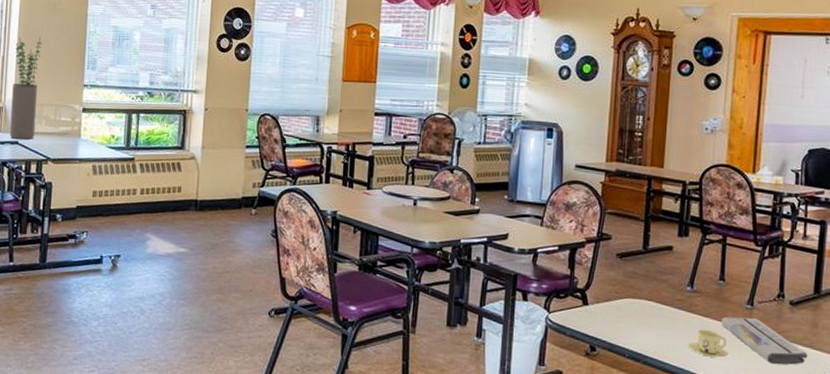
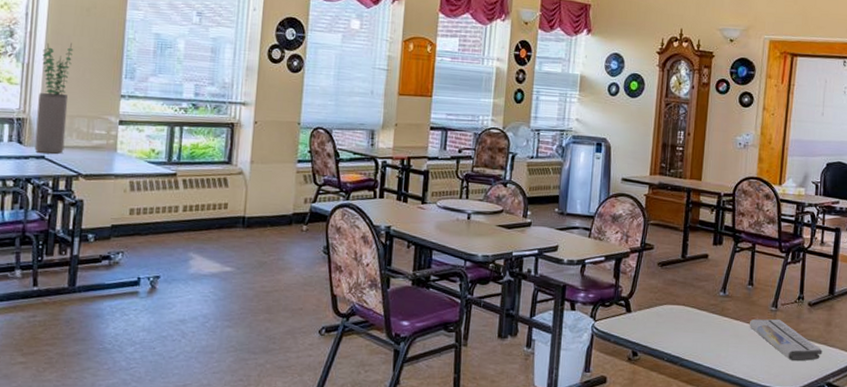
cup and saucer: present [688,329,729,358] -> none [720,331,755,357]

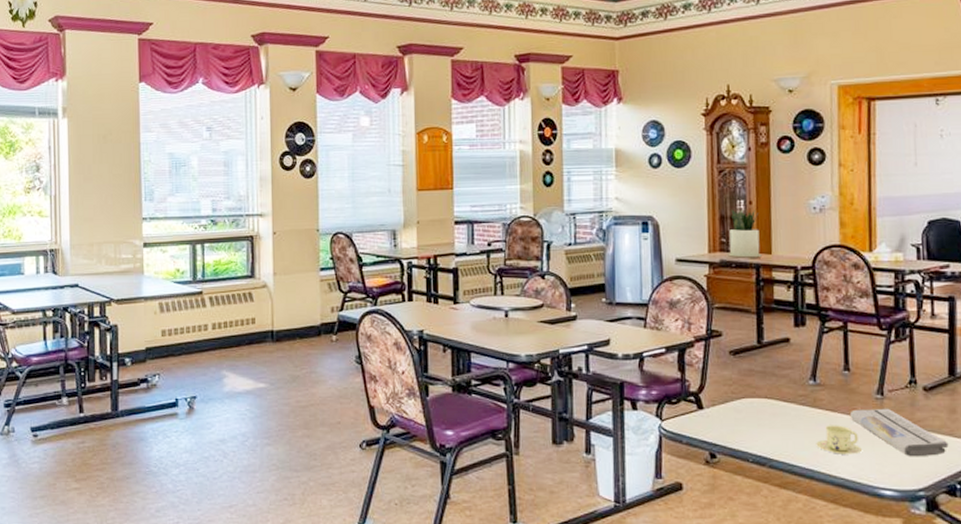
vase: present [34,42,73,154] -> none [67,171,95,281]
planter: none [664,138,695,184] -> present [726,209,763,259]
cup and saucer: none [720,331,755,357] -> present [816,425,862,454]

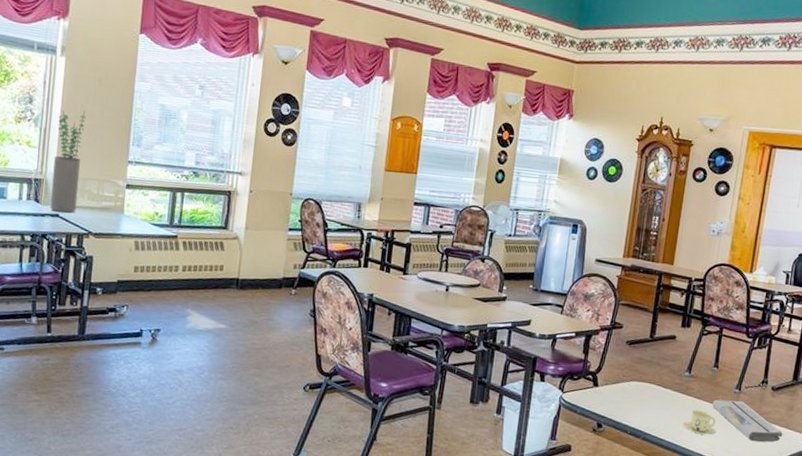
vase: none [67,171,95,281] -> present [50,110,86,213]
planter: present [726,209,763,259] -> none [637,223,668,267]

